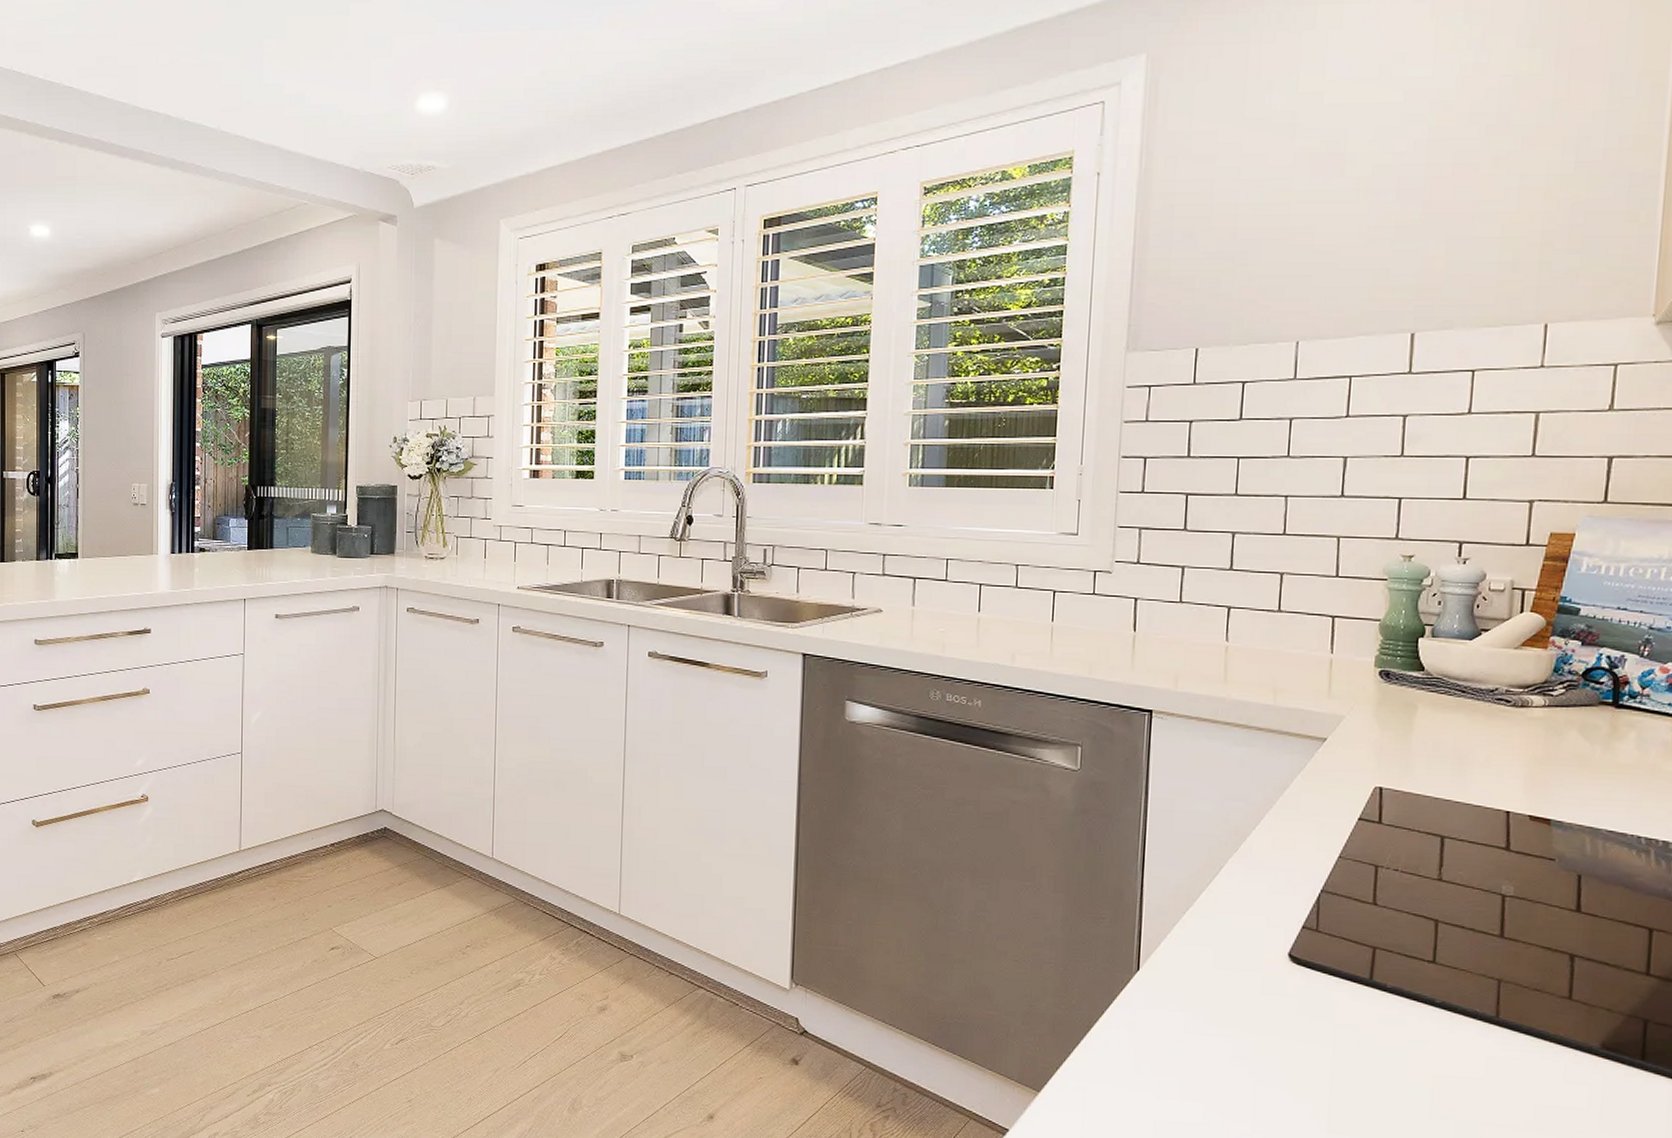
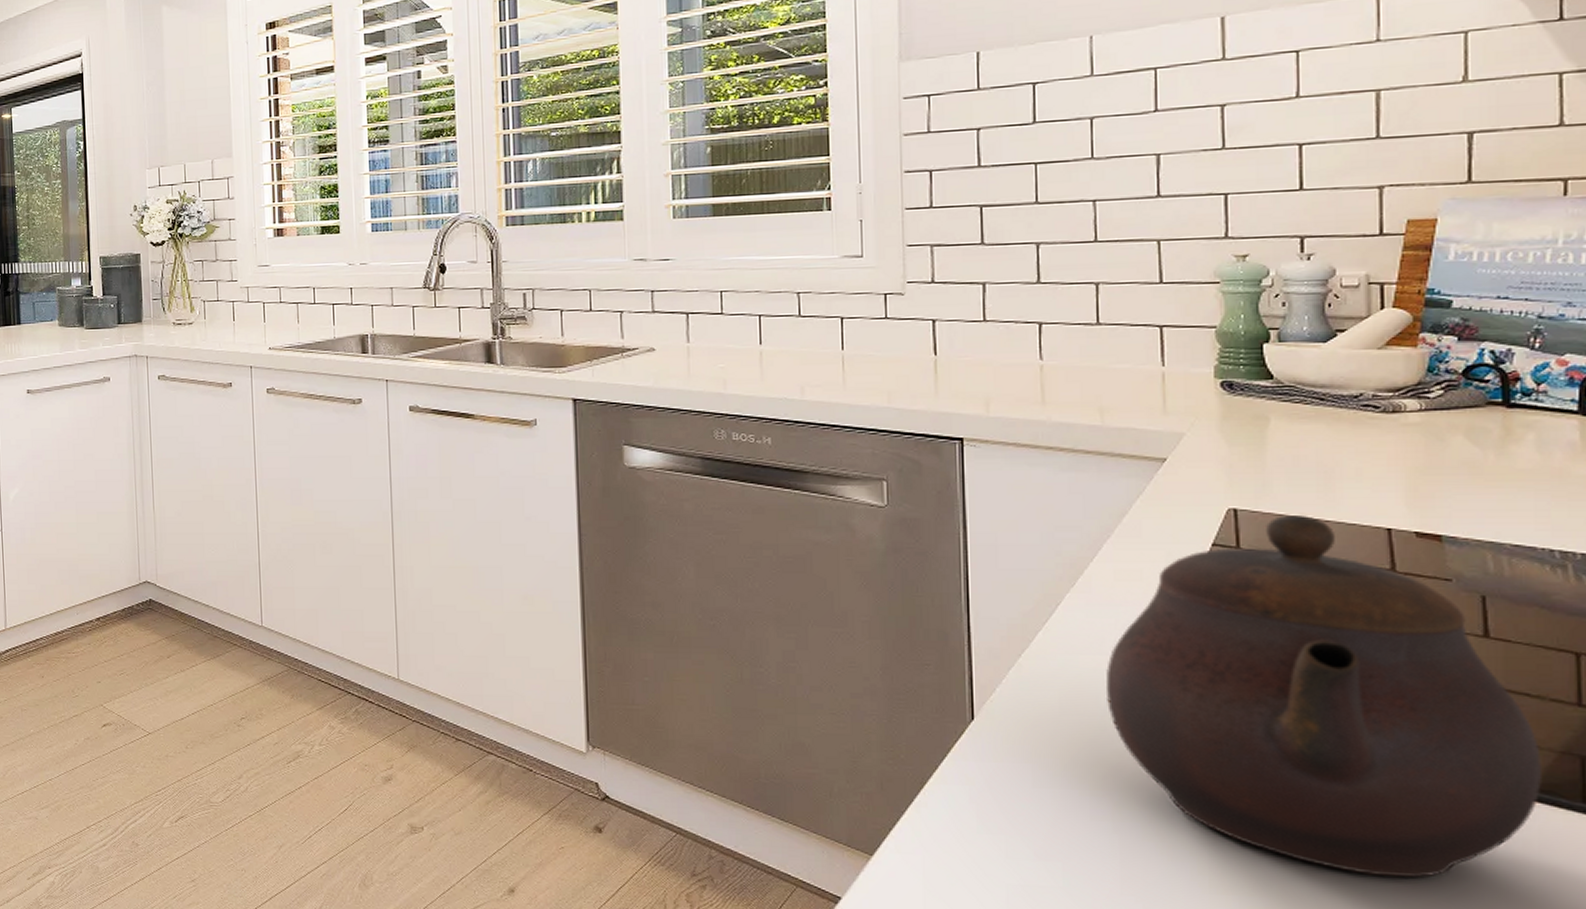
teapot: none [1255,794,1613,1123] -> present [1106,514,1543,879]

